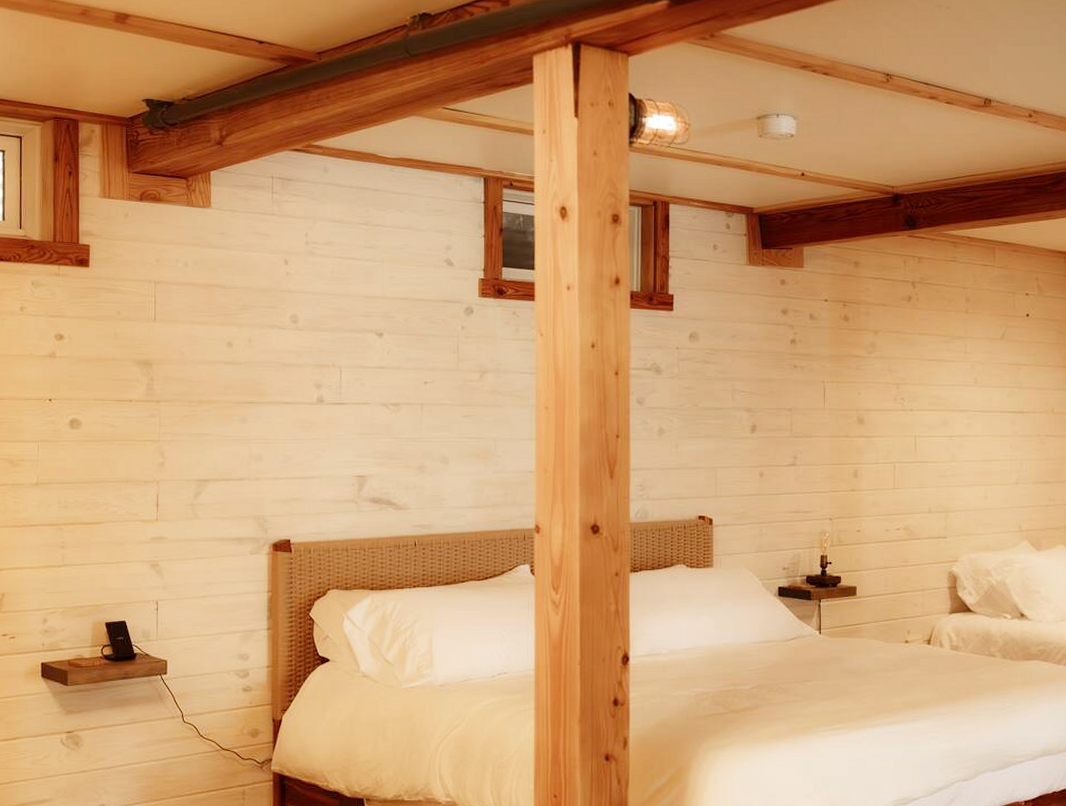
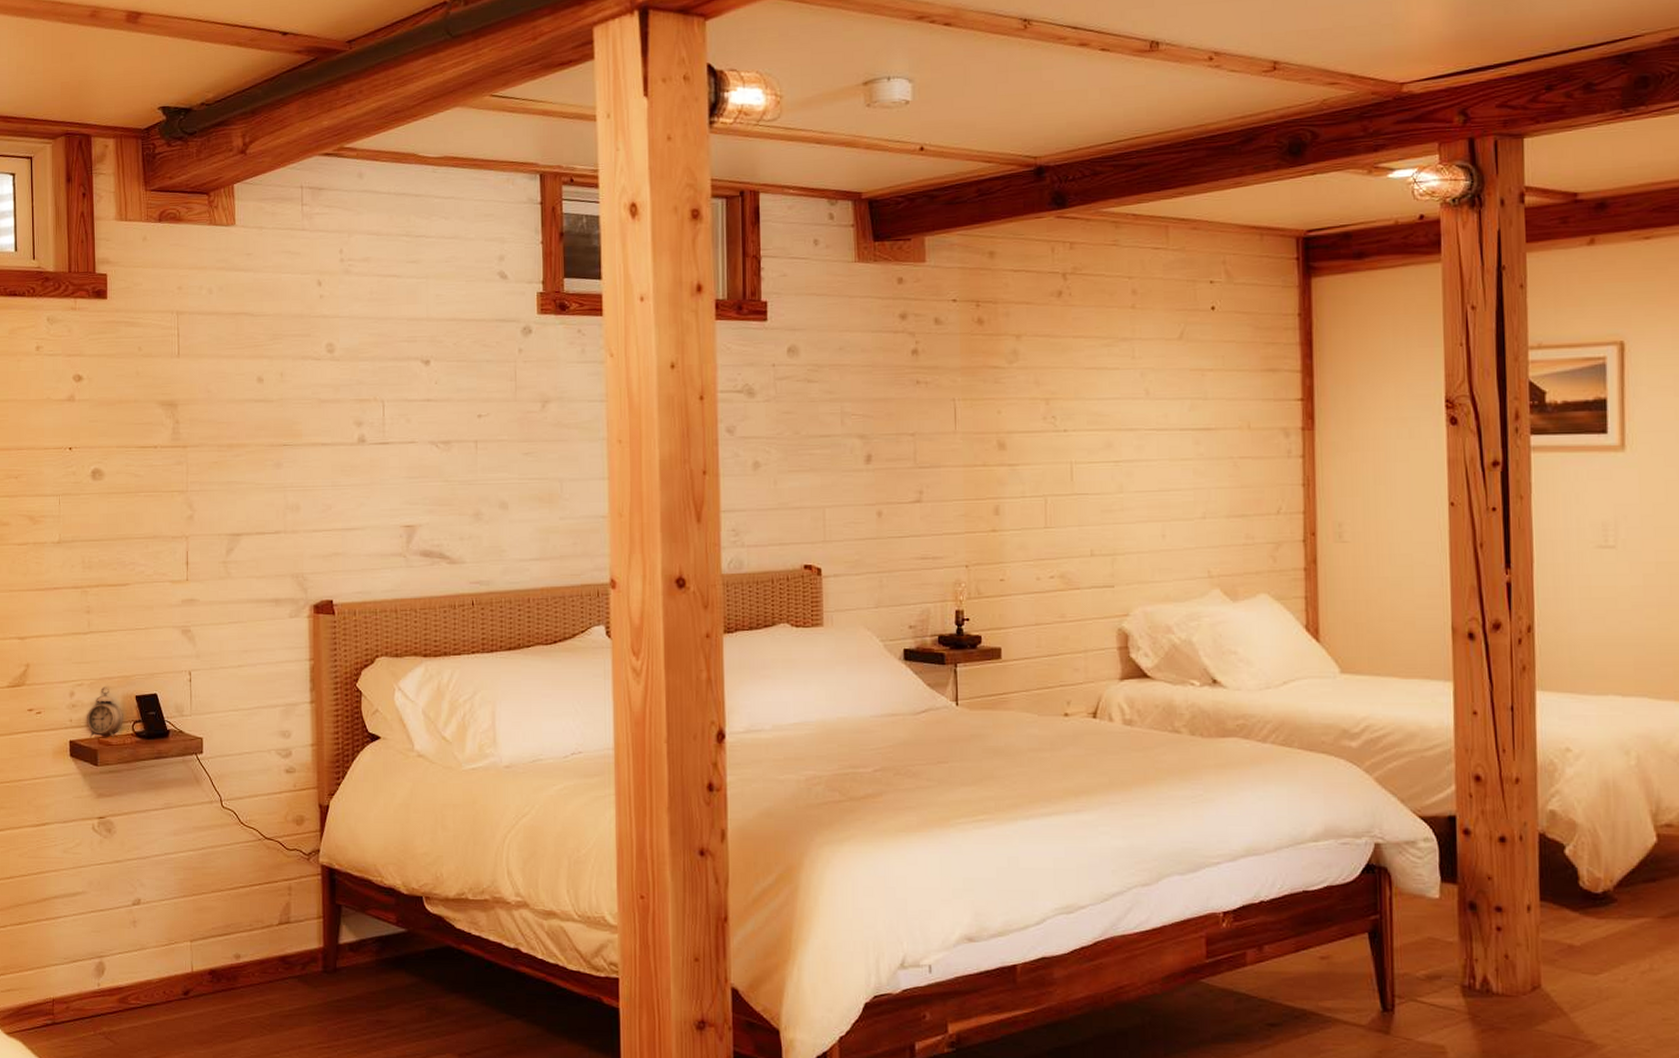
alarm clock: none [58,614,93,661] -> present [87,686,123,738]

